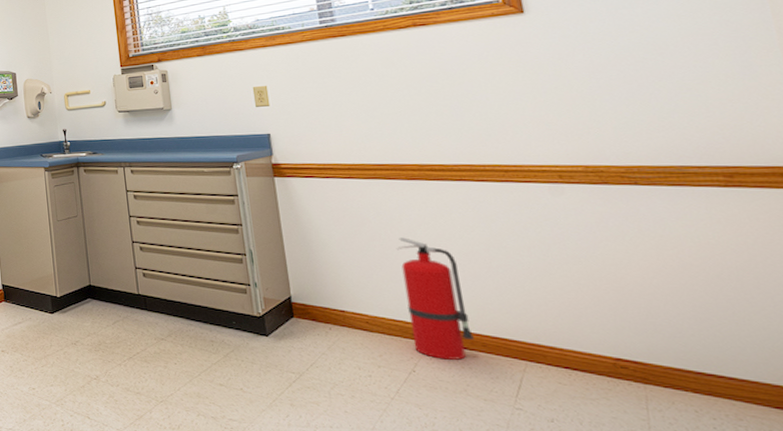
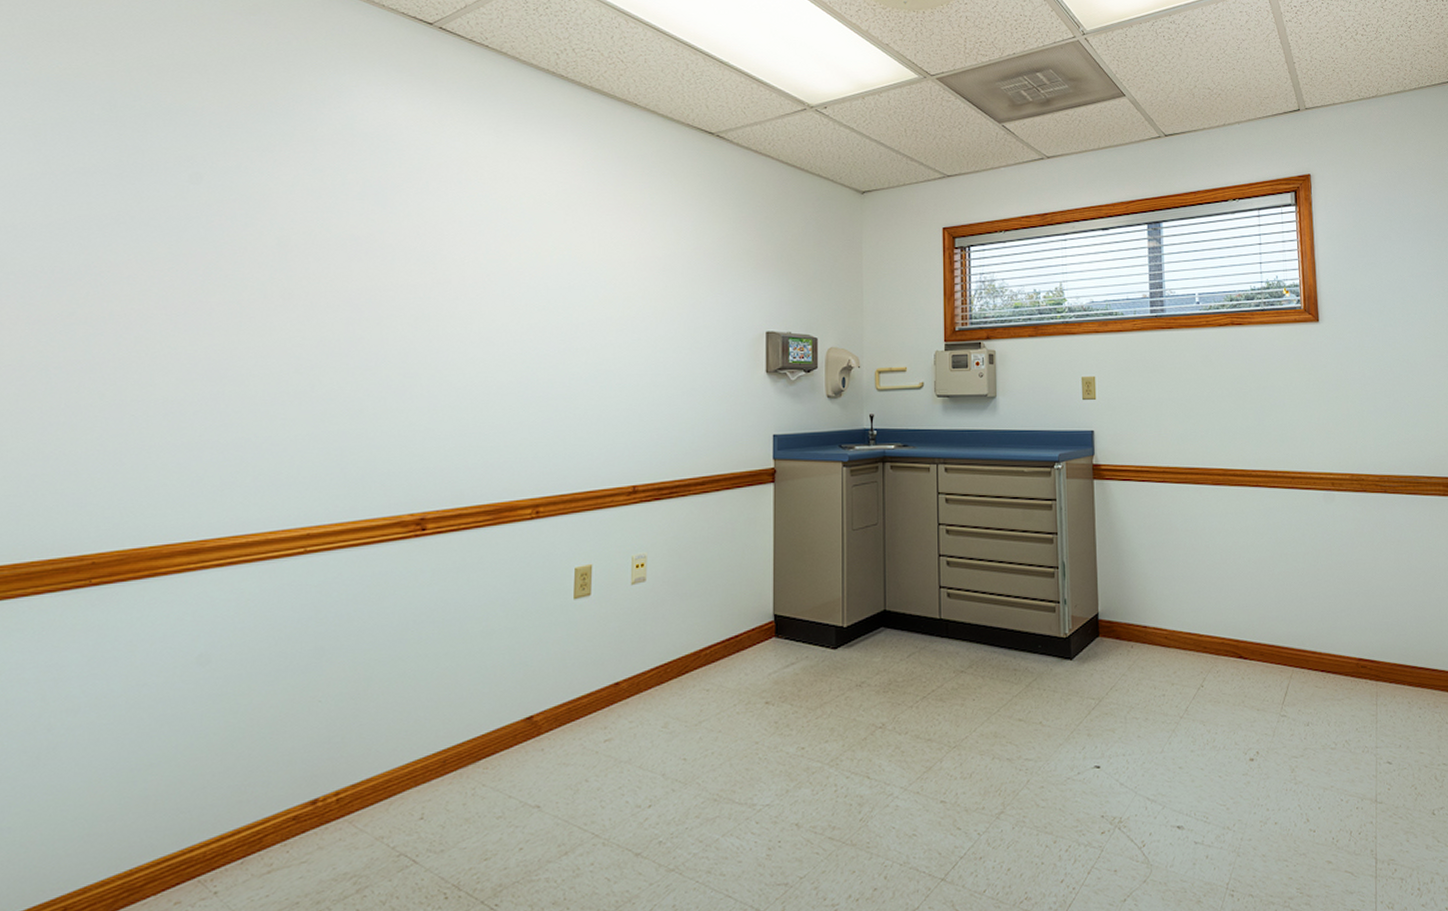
fire extinguisher: present [396,237,474,360] -> none [1197,545,1254,672]

